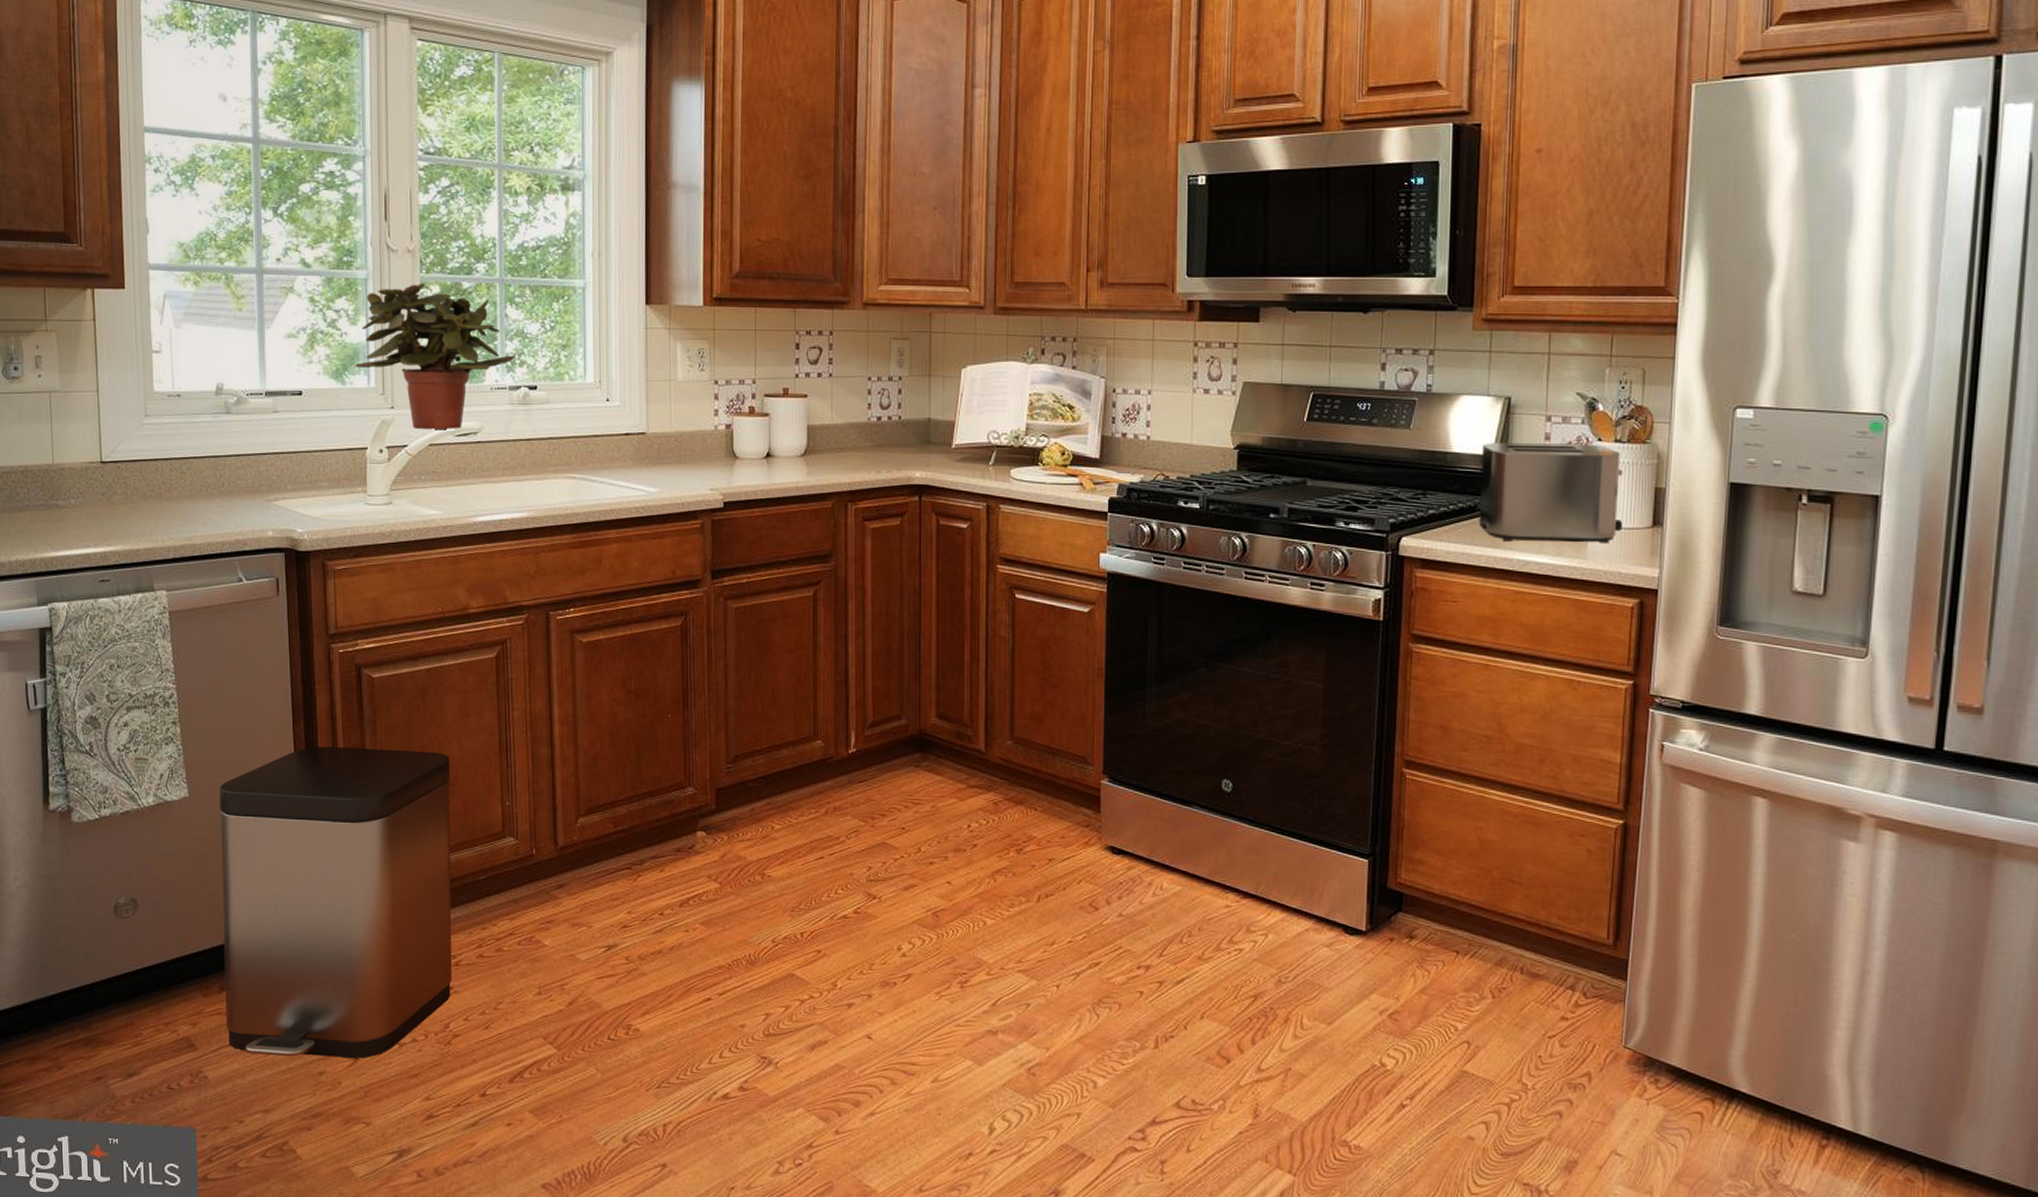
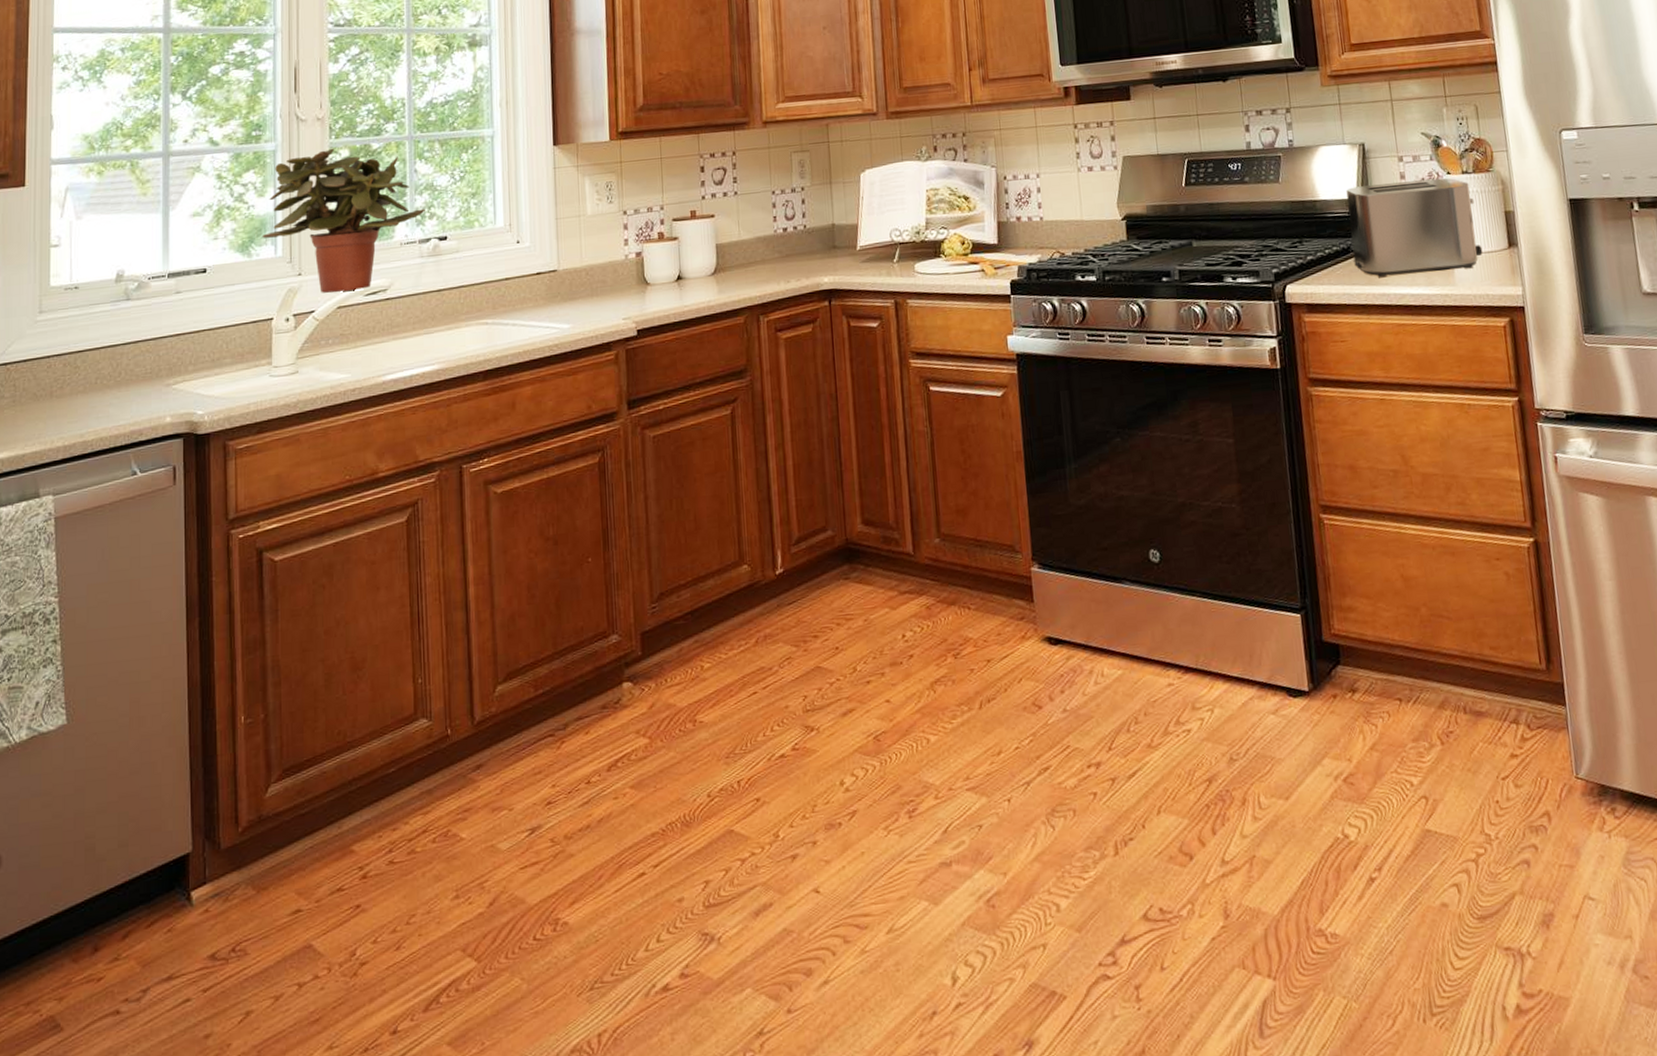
pedal bin: present [219,746,452,1058] -> none [99,633,360,1026]

